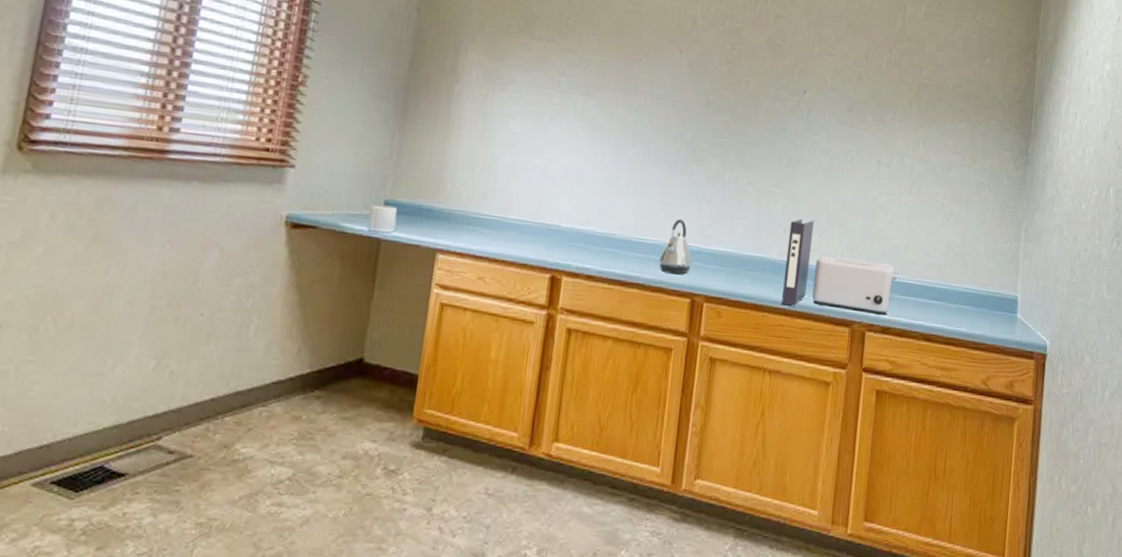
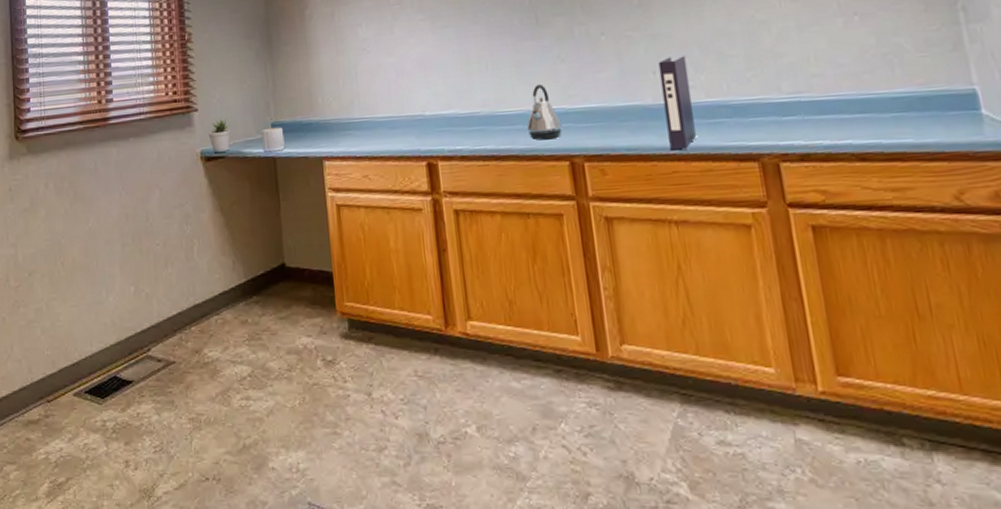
potted plant: none [301,182,333,223] -> present [208,118,231,154]
toaster: present [812,255,898,317] -> none [698,84,805,145]

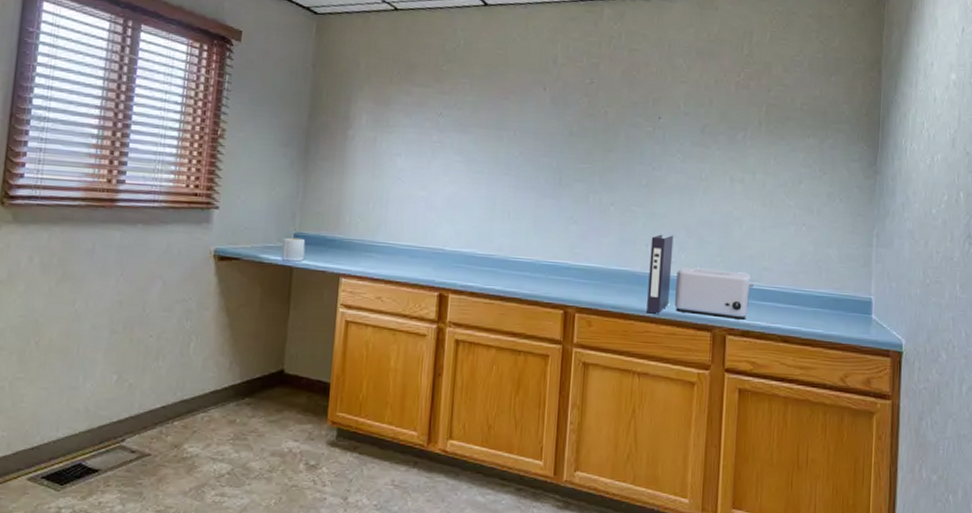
potted plant: present [208,118,231,154] -> none [226,220,251,255]
kettle: present [526,83,563,140] -> none [533,238,563,289]
toaster: none [698,84,805,145] -> present [675,267,755,321]

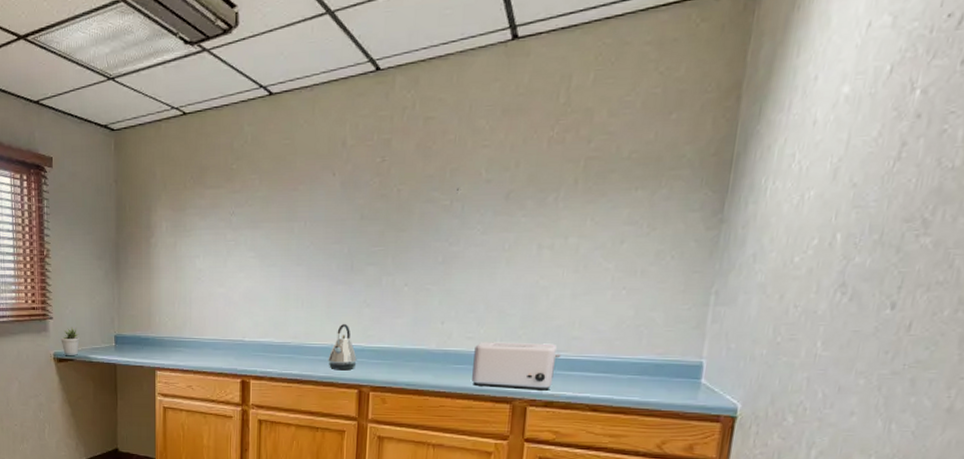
potted plant: none [226,220,251,255] -> present [61,327,80,356]
paper towel roll: present [281,237,306,262] -> none [106,339,125,359]
kettle: none [533,238,563,289] -> present [328,323,357,371]
binder: present [647,234,674,314] -> none [442,311,472,389]

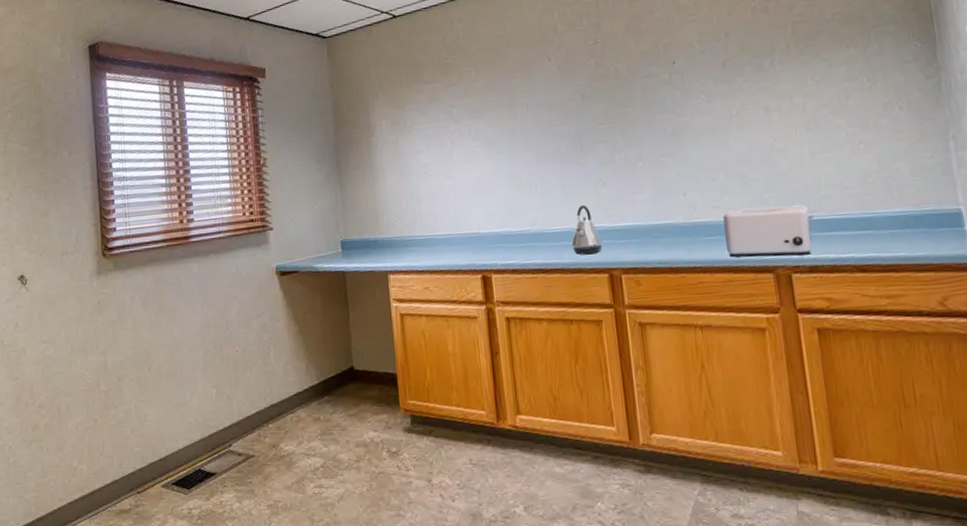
potted plant: present [61,327,80,356] -> none [283,236,304,269]

